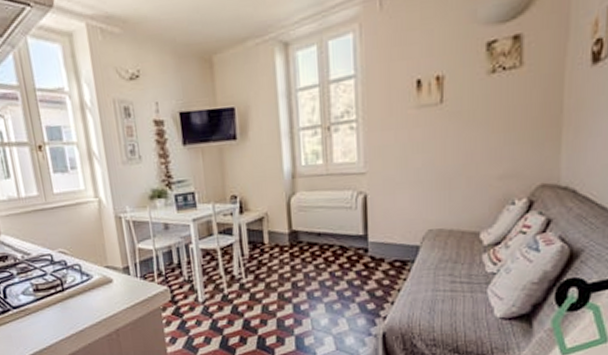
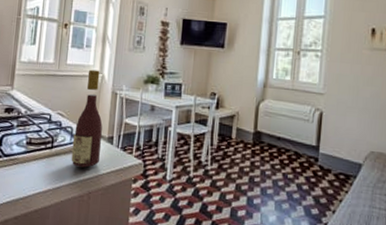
wine bottle: none [81,194,120,306] -> present [71,69,103,168]

